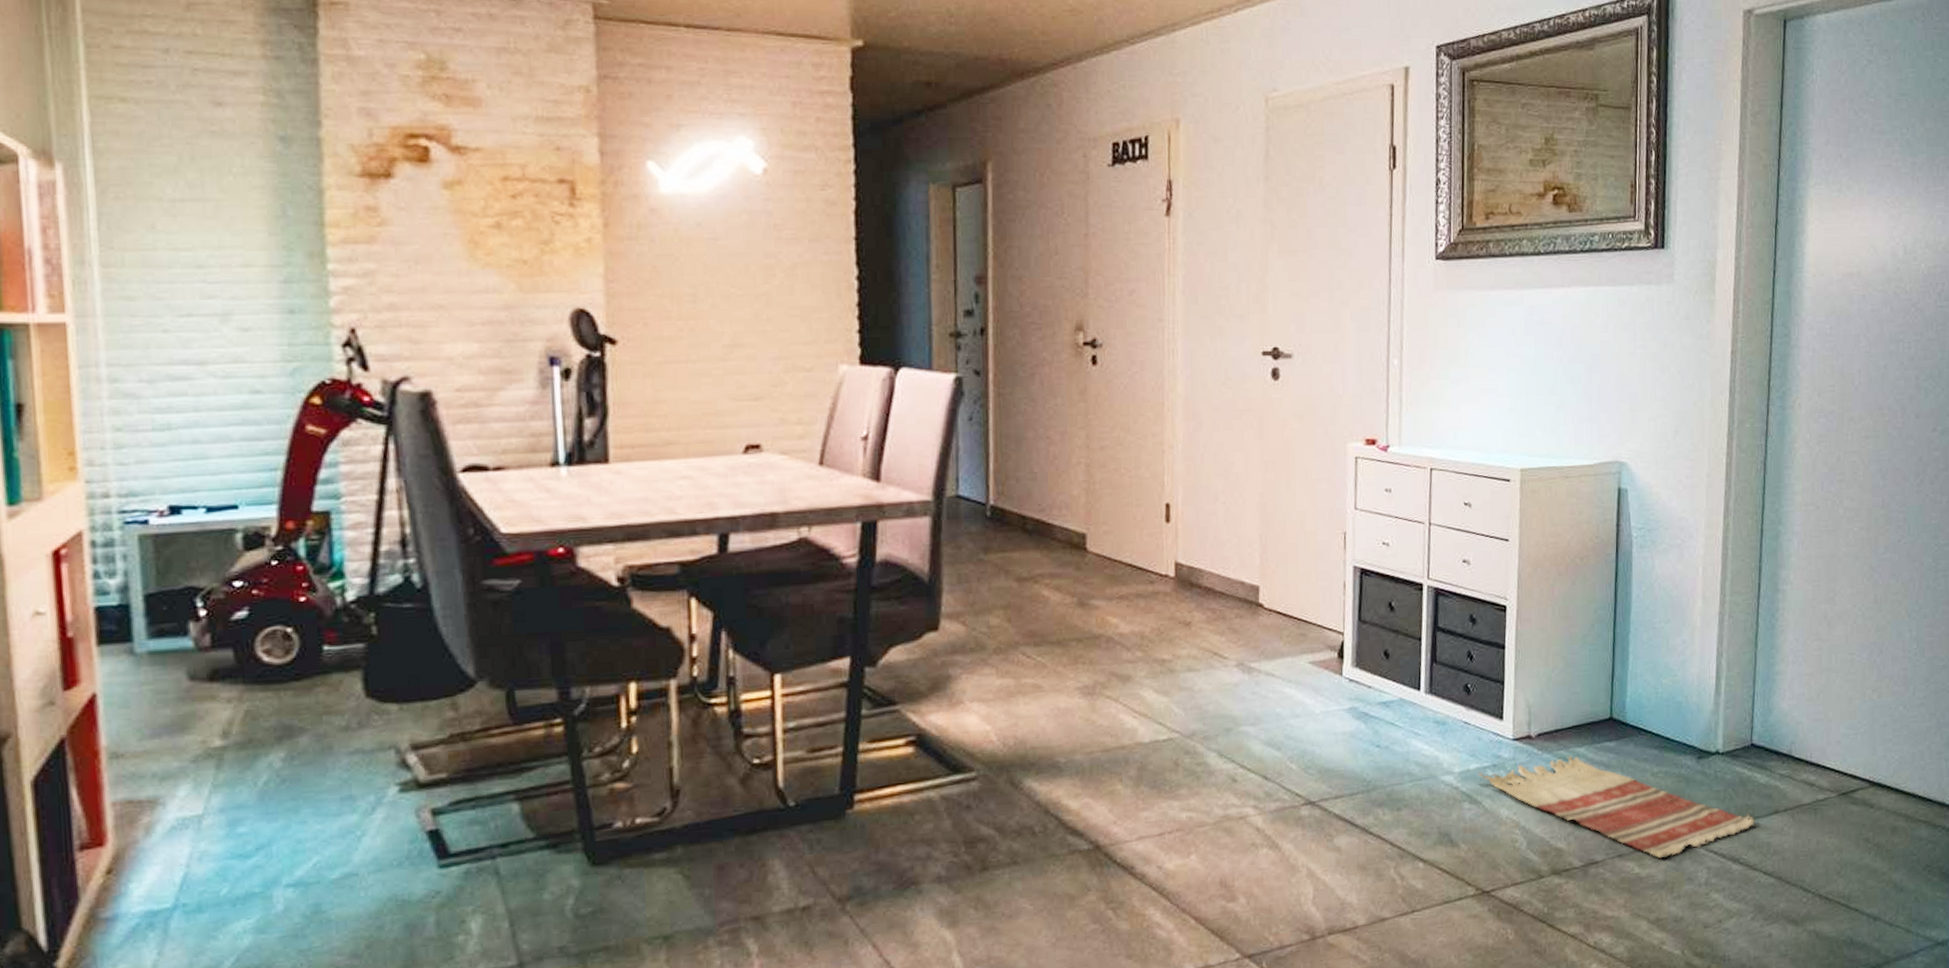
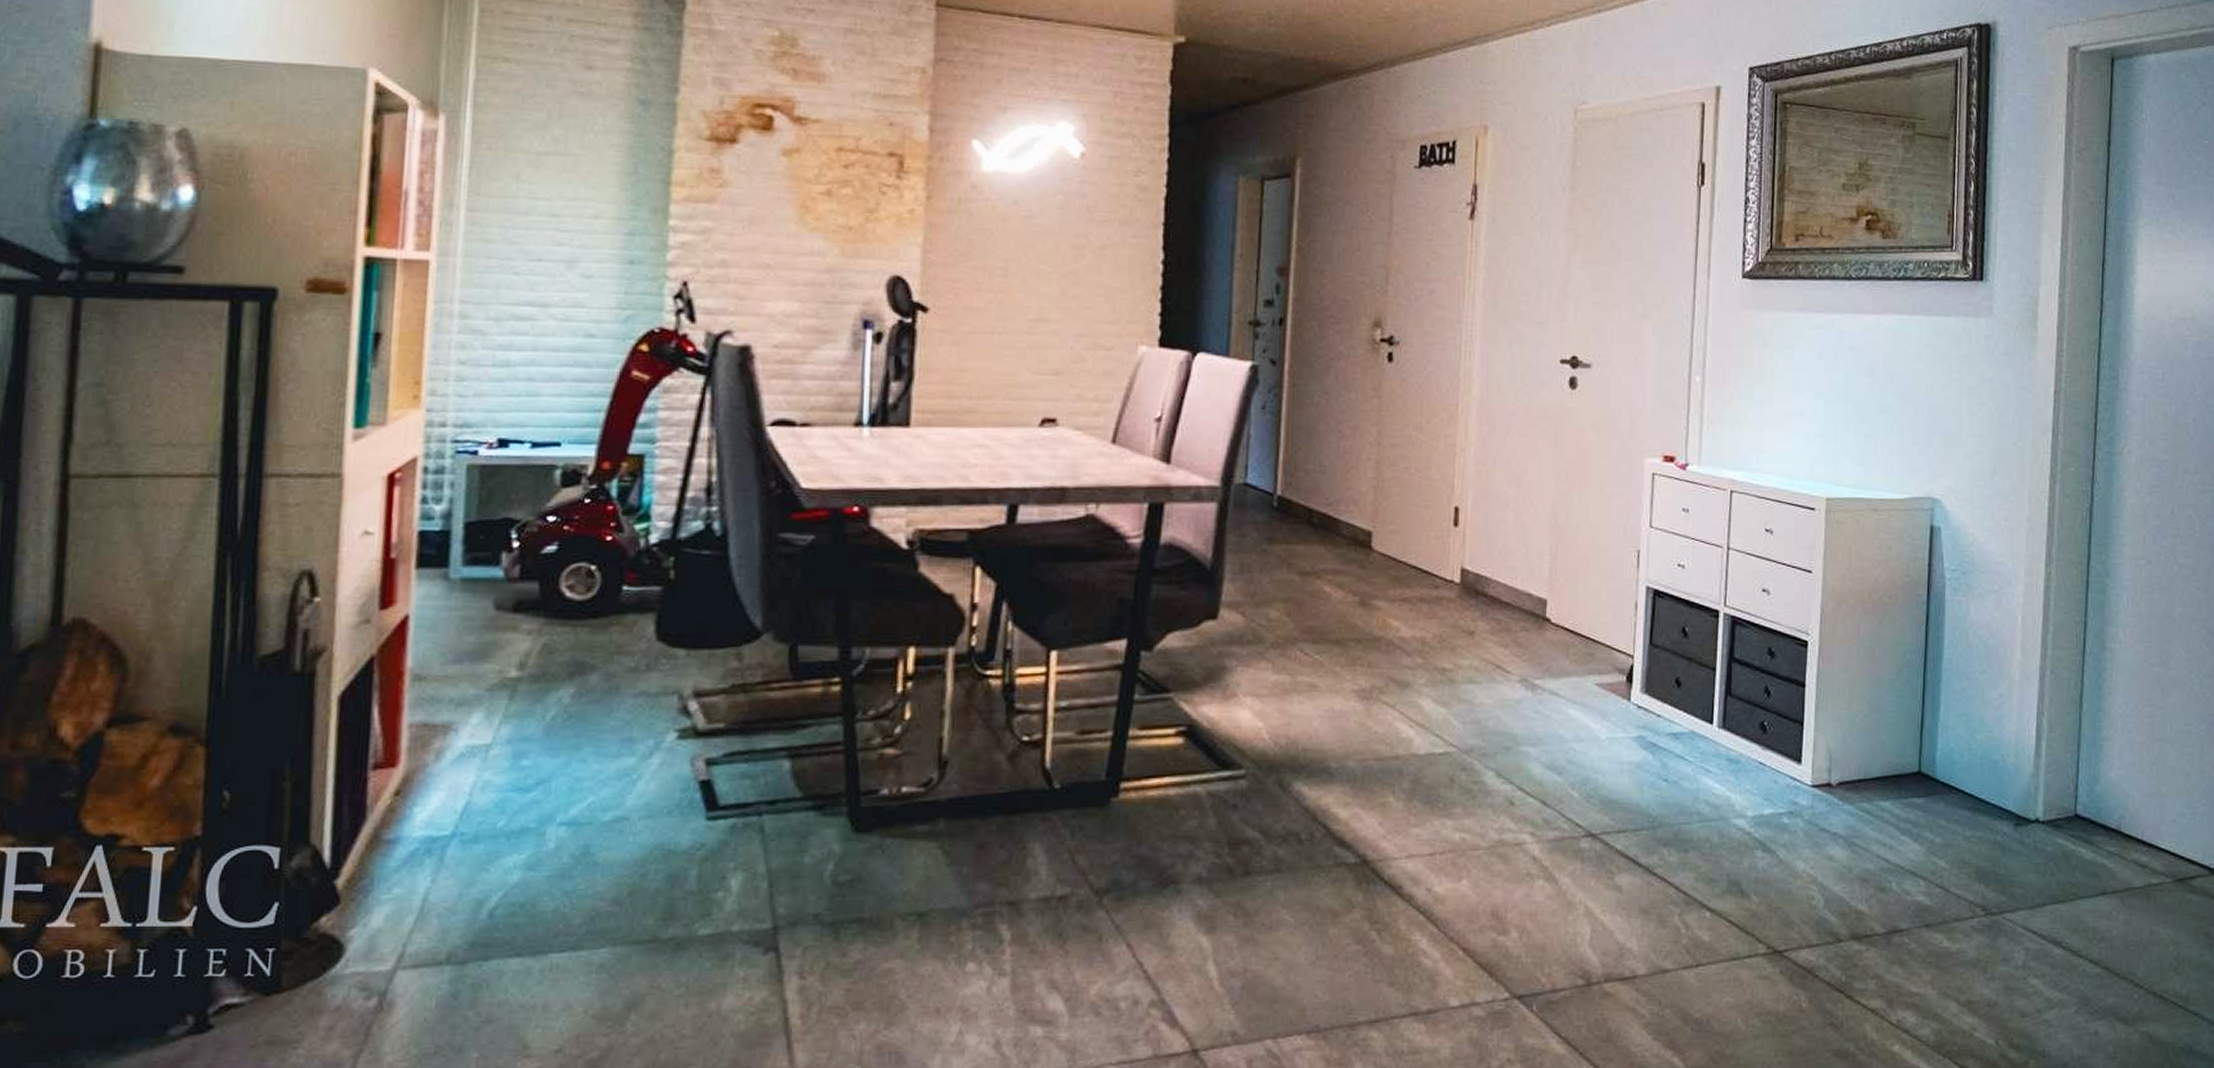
rug: present [1478,756,1755,859] -> none [1773,809,2079,933]

